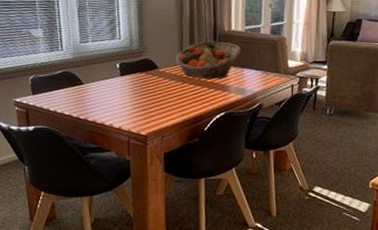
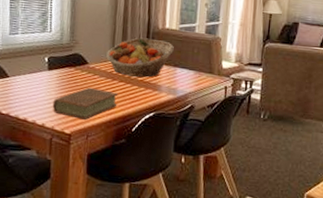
book: none [127,91,190,121] -> present [52,87,119,120]

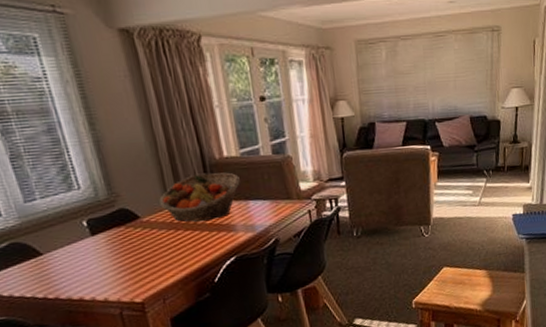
book: present [52,87,119,120] -> none [109,243,190,284]

